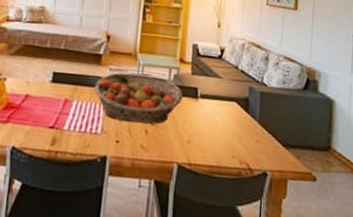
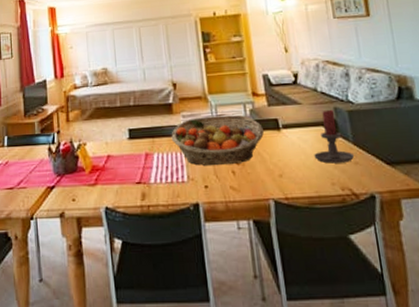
candle holder: none [222,87,257,139] -> present [314,109,354,164]

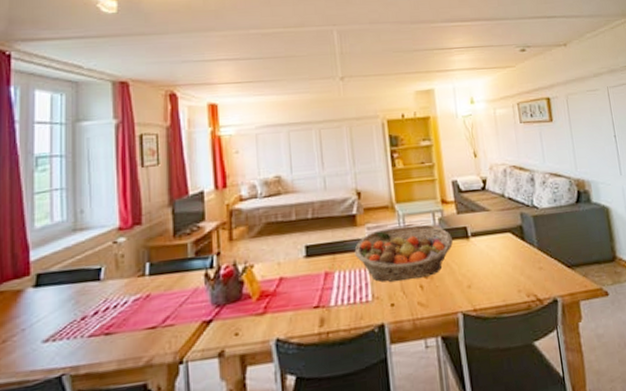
candle holder: present [314,109,354,164] -> none [501,215,539,271]

